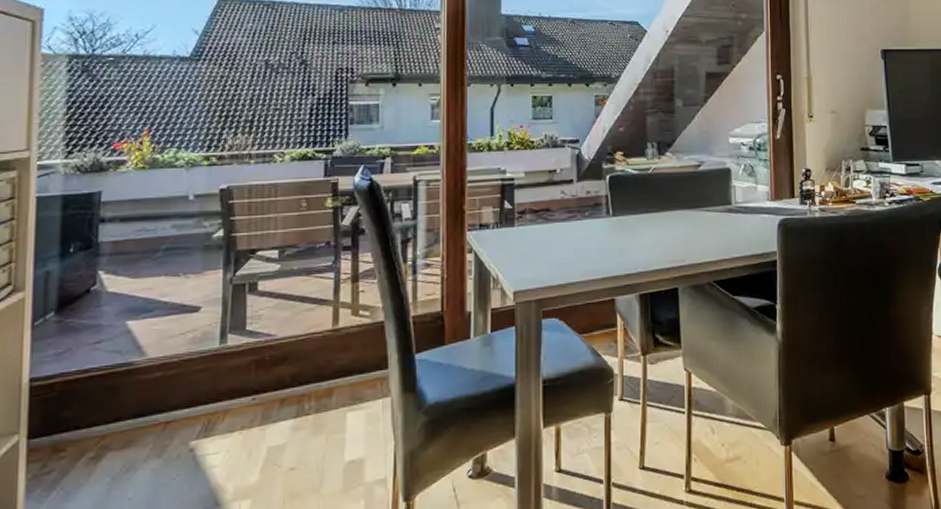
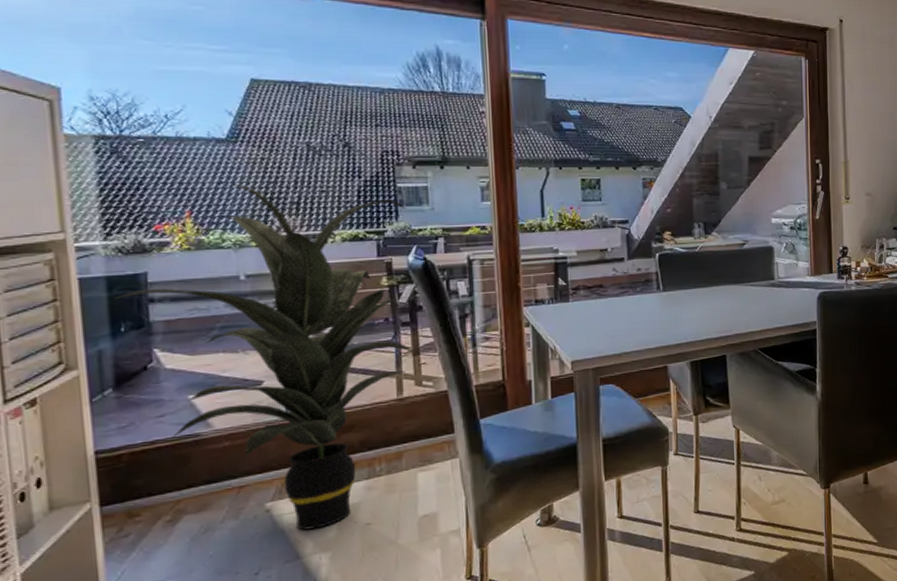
indoor plant: none [68,101,357,473] -> present [114,183,418,530]

